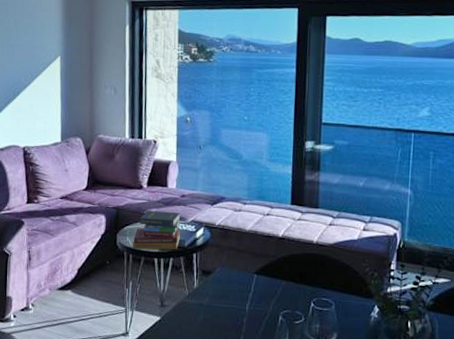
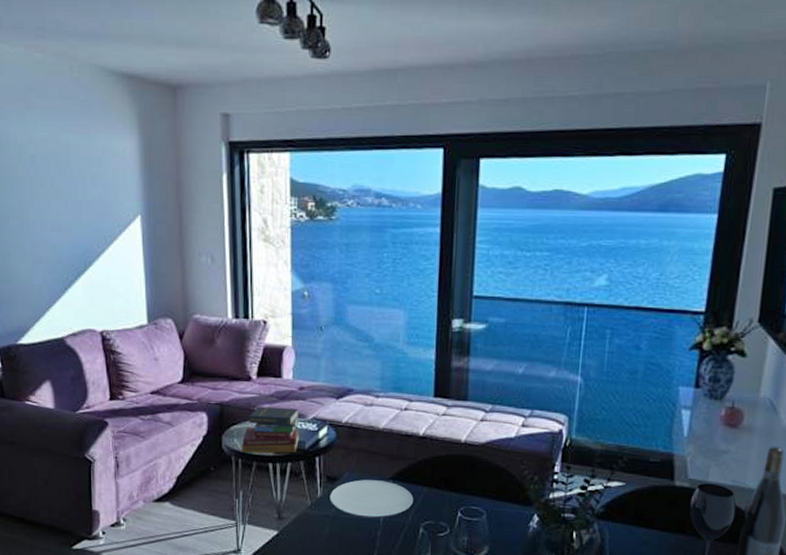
plate: none [204,273,274,308] -> present [330,479,414,519]

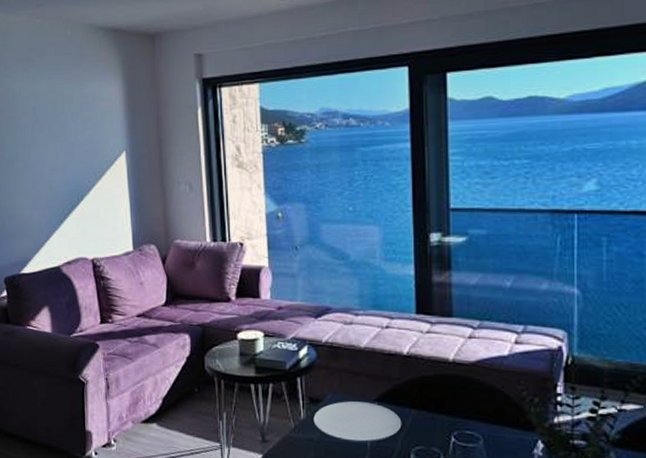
books: present [242,406,299,454] -> none [224,327,280,374]

